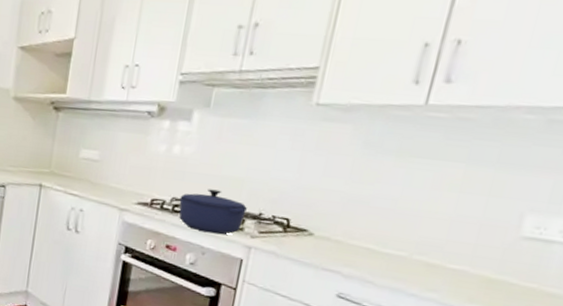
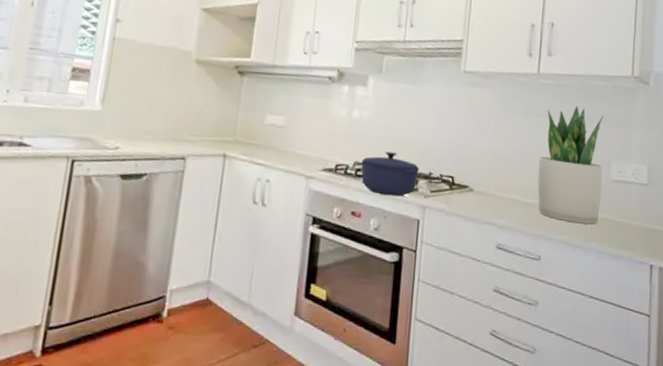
planter: none [401,145,525,286] -> present [537,106,604,225]

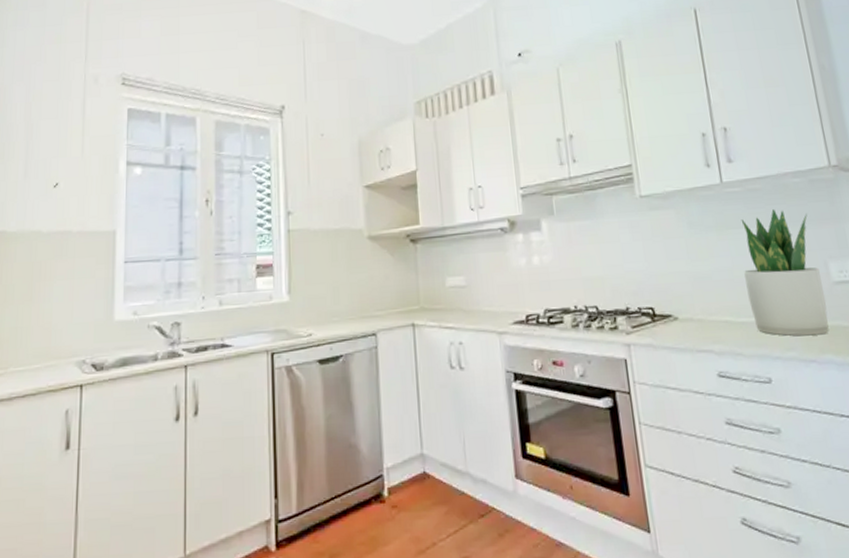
cooking pot: present [361,151,419,197] -> none [551,293,615,339]

